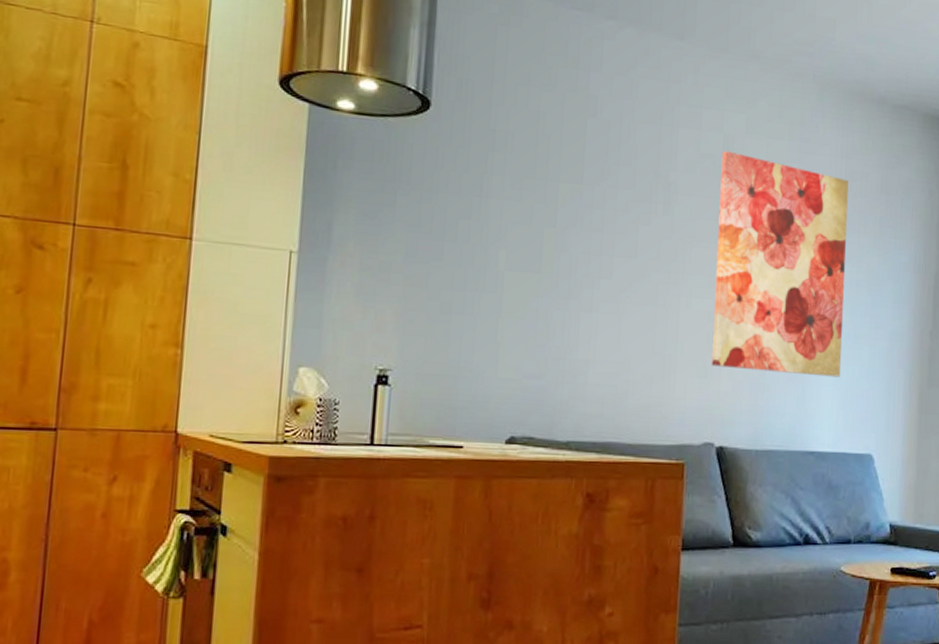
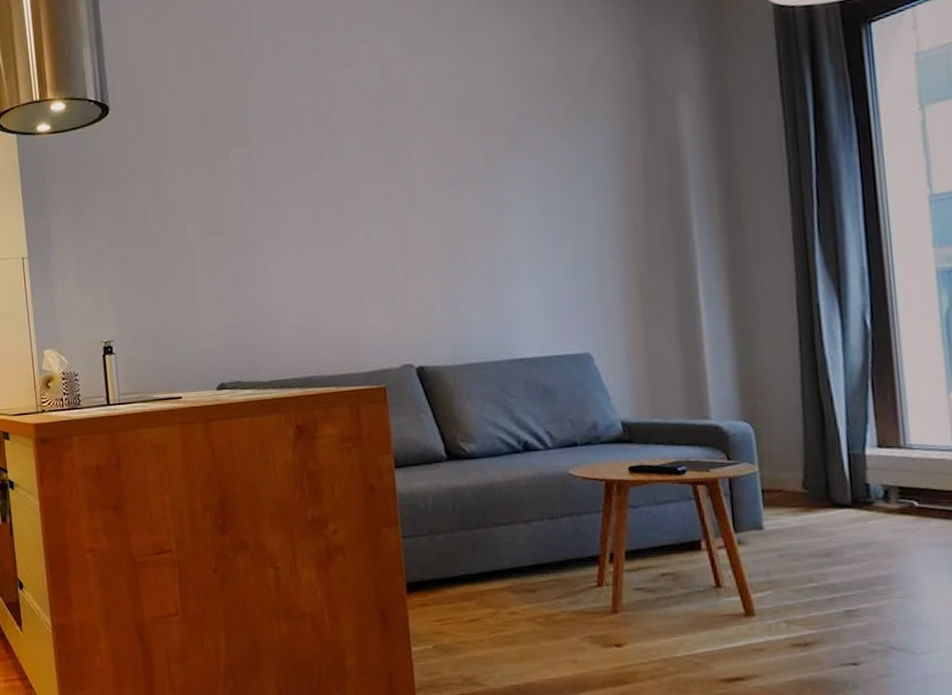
wall art: present [711,150,849,378] -> none [381,75,543,291]

